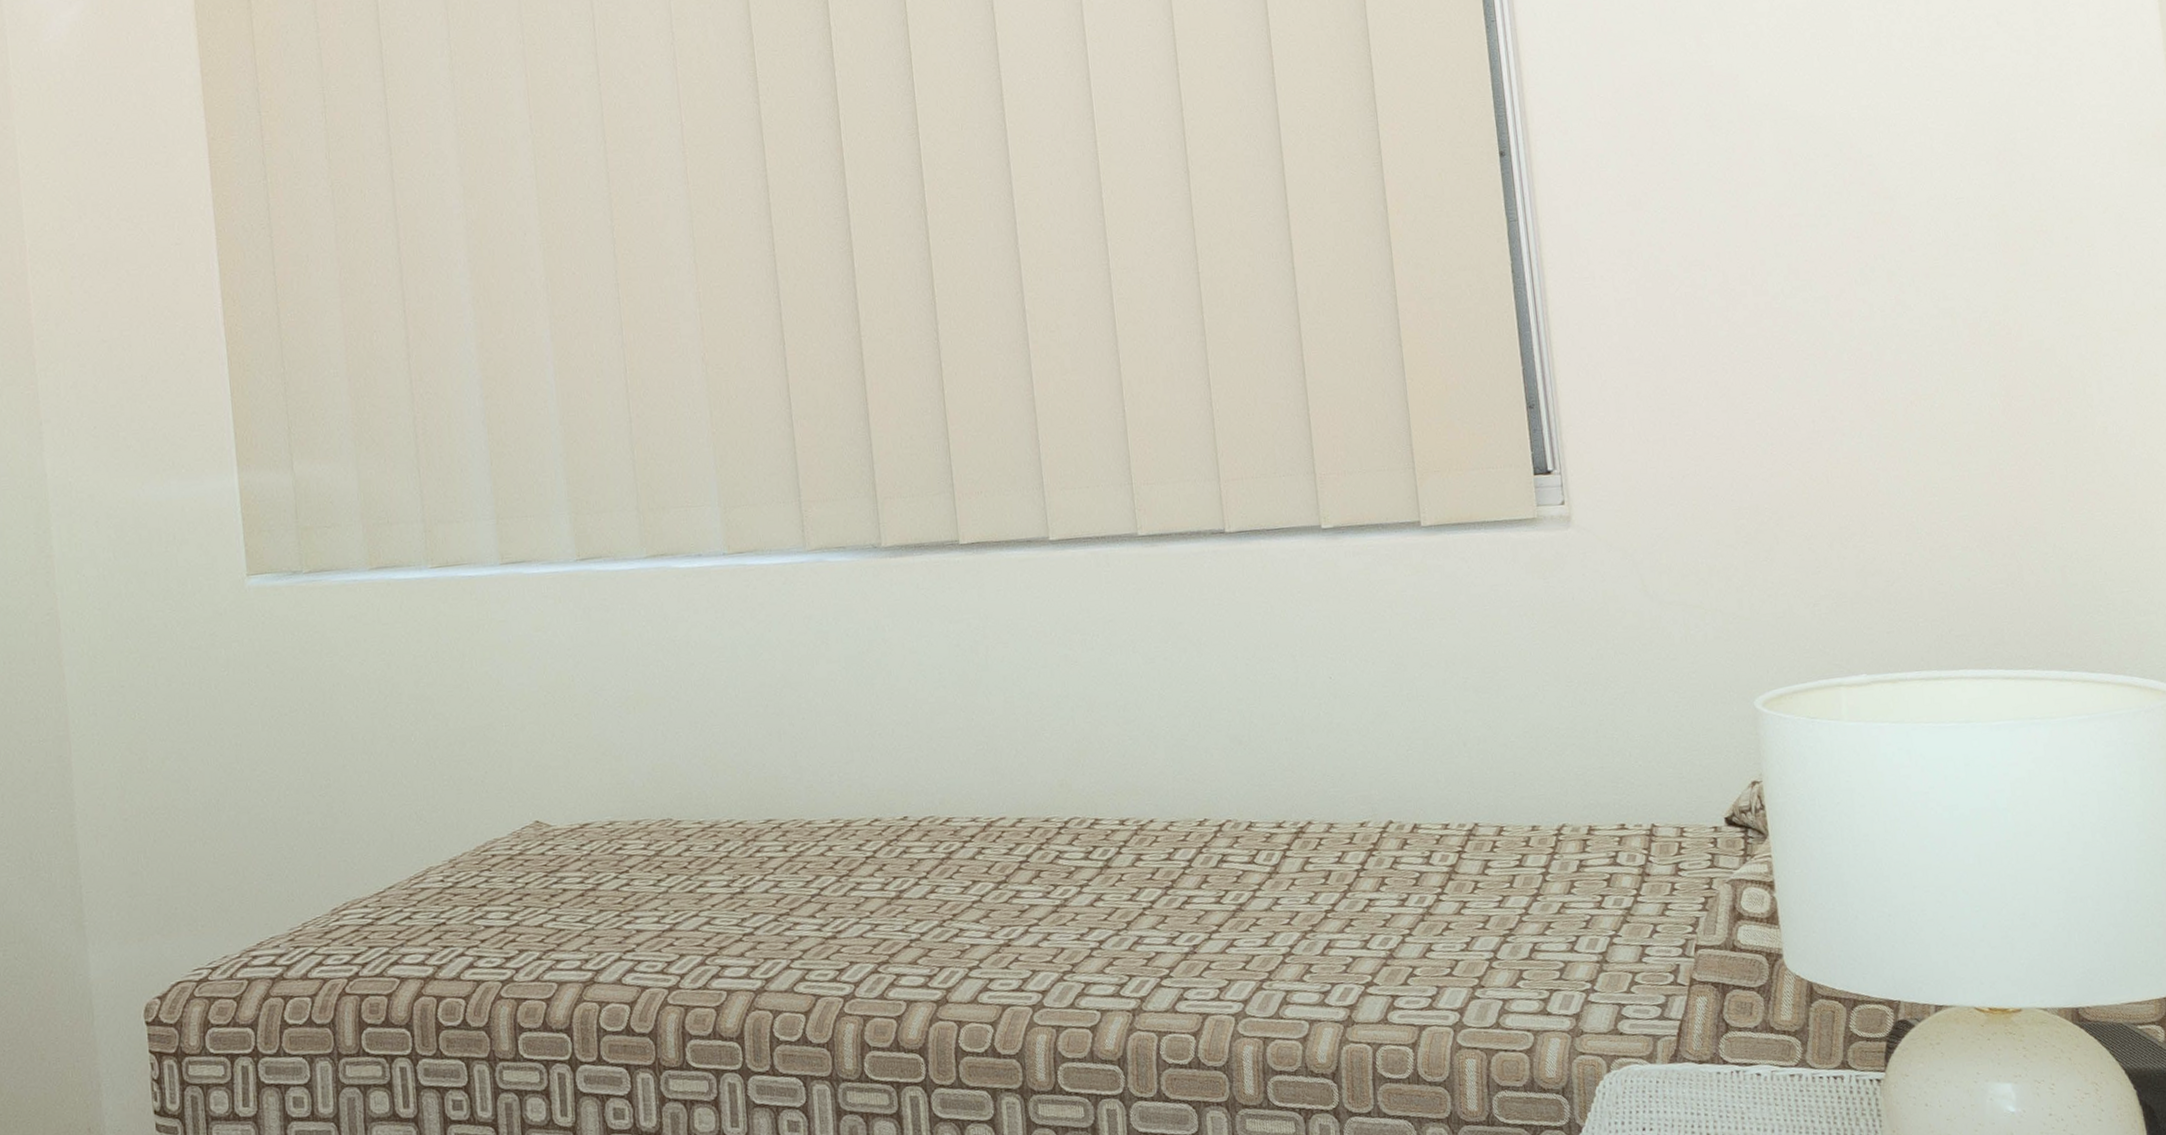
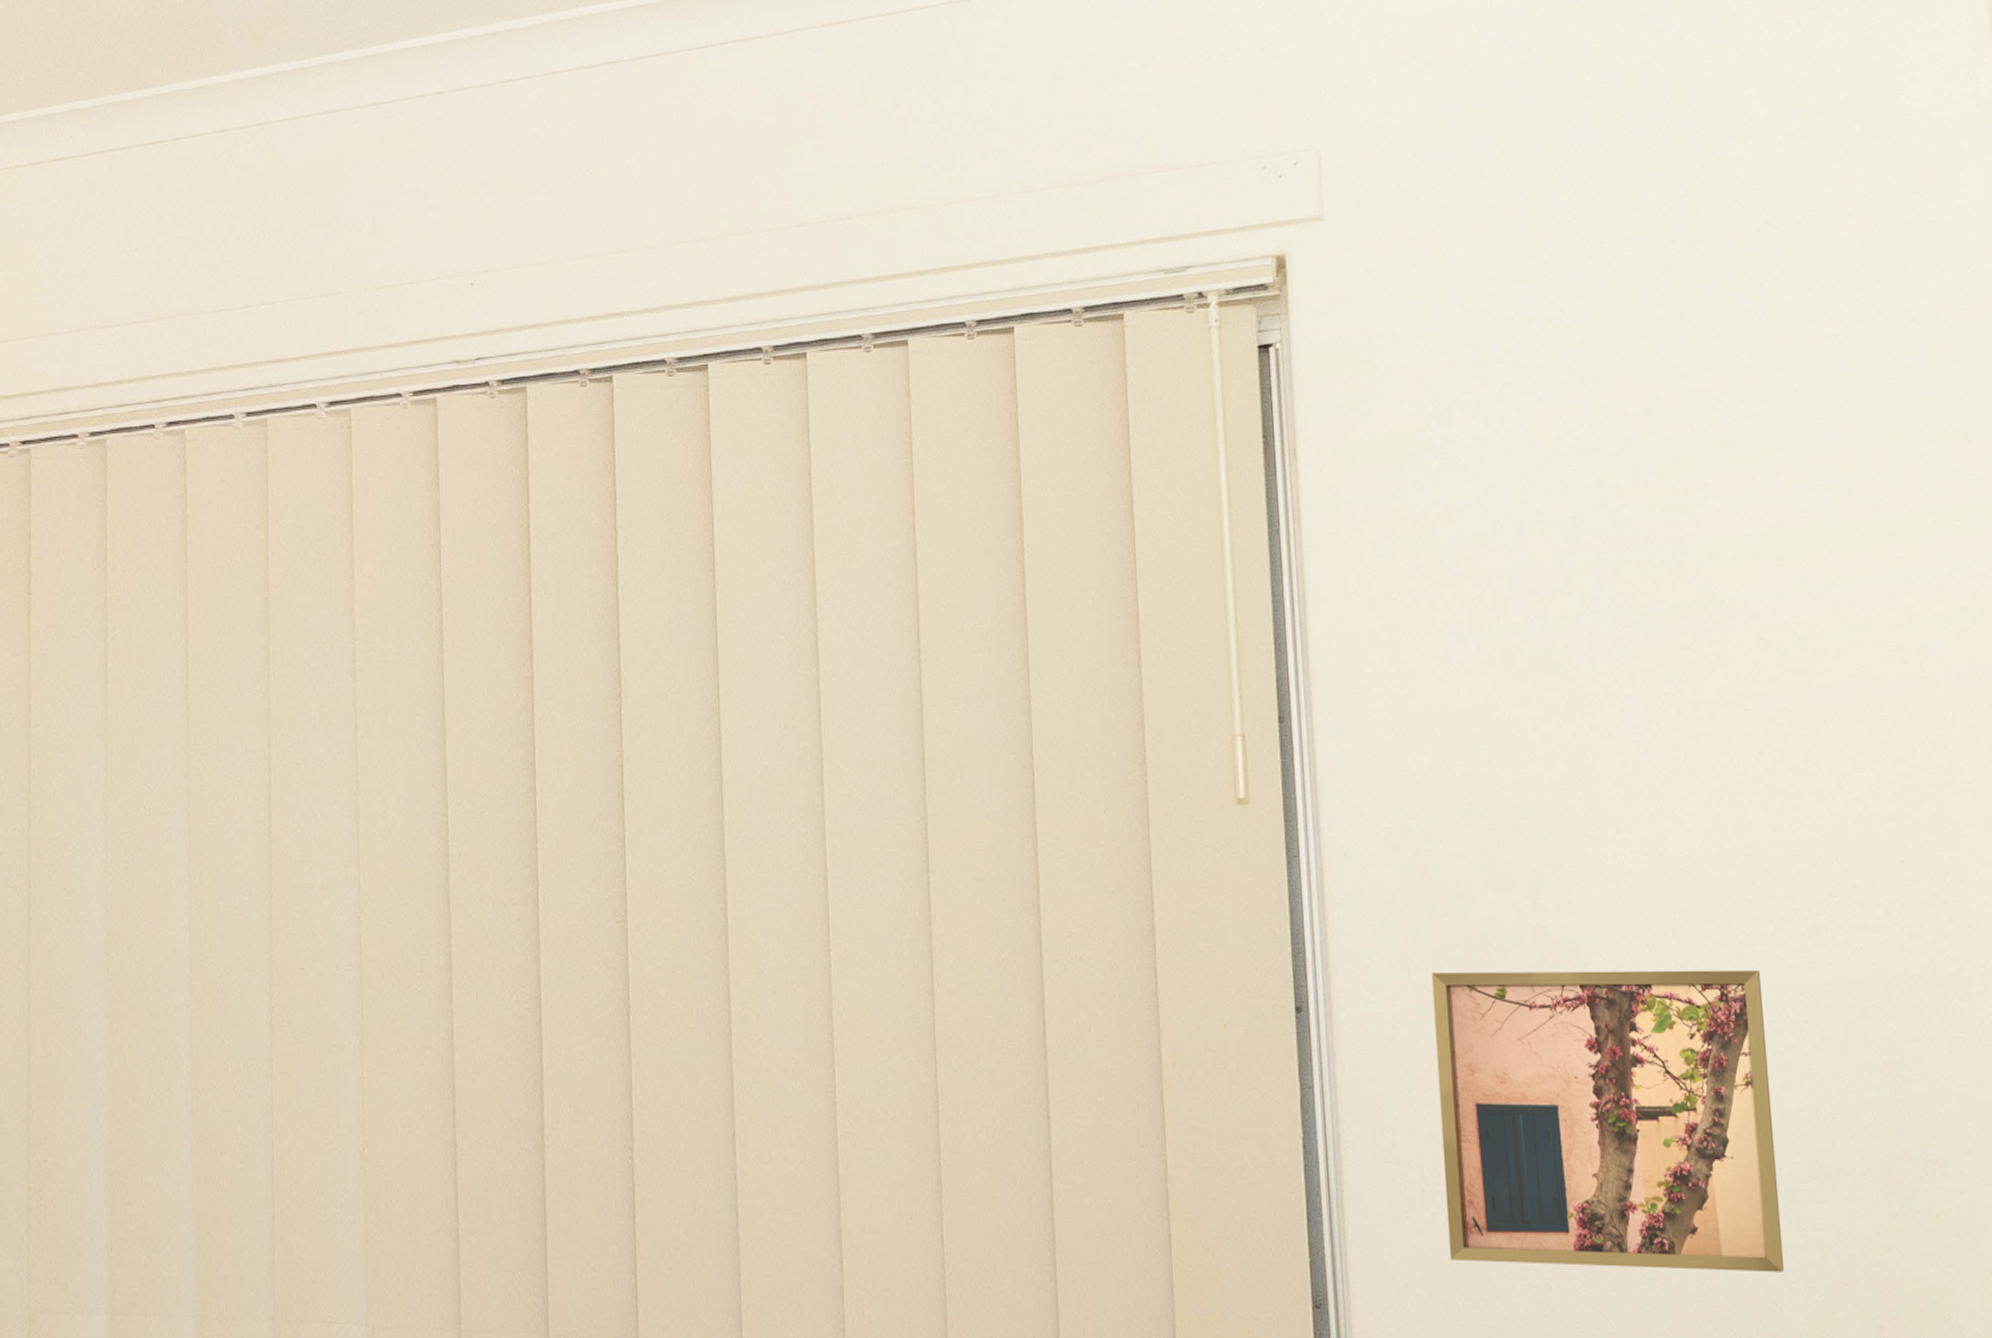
wall art: none [1613,82,1922,356] -> present [1431,970,1785,1272]

